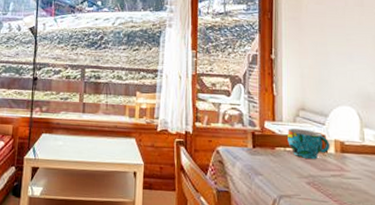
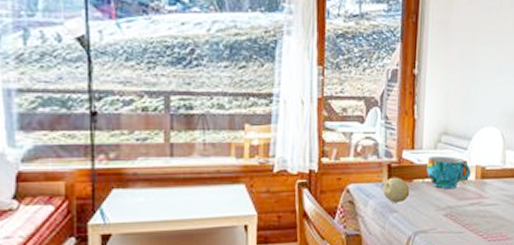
fruit: none [248,143,273,167] -> present [383,177,410,203]

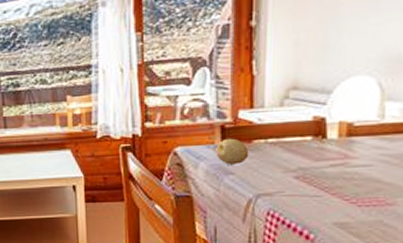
cup: present [427,156,471,189] -> none [270,113,332,149]

